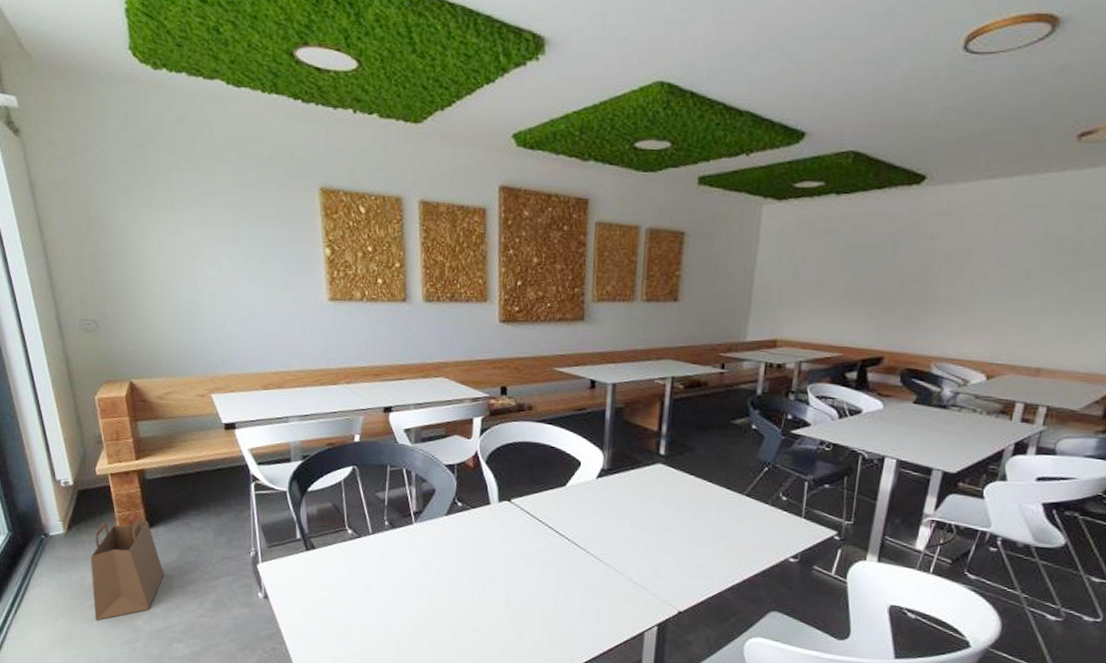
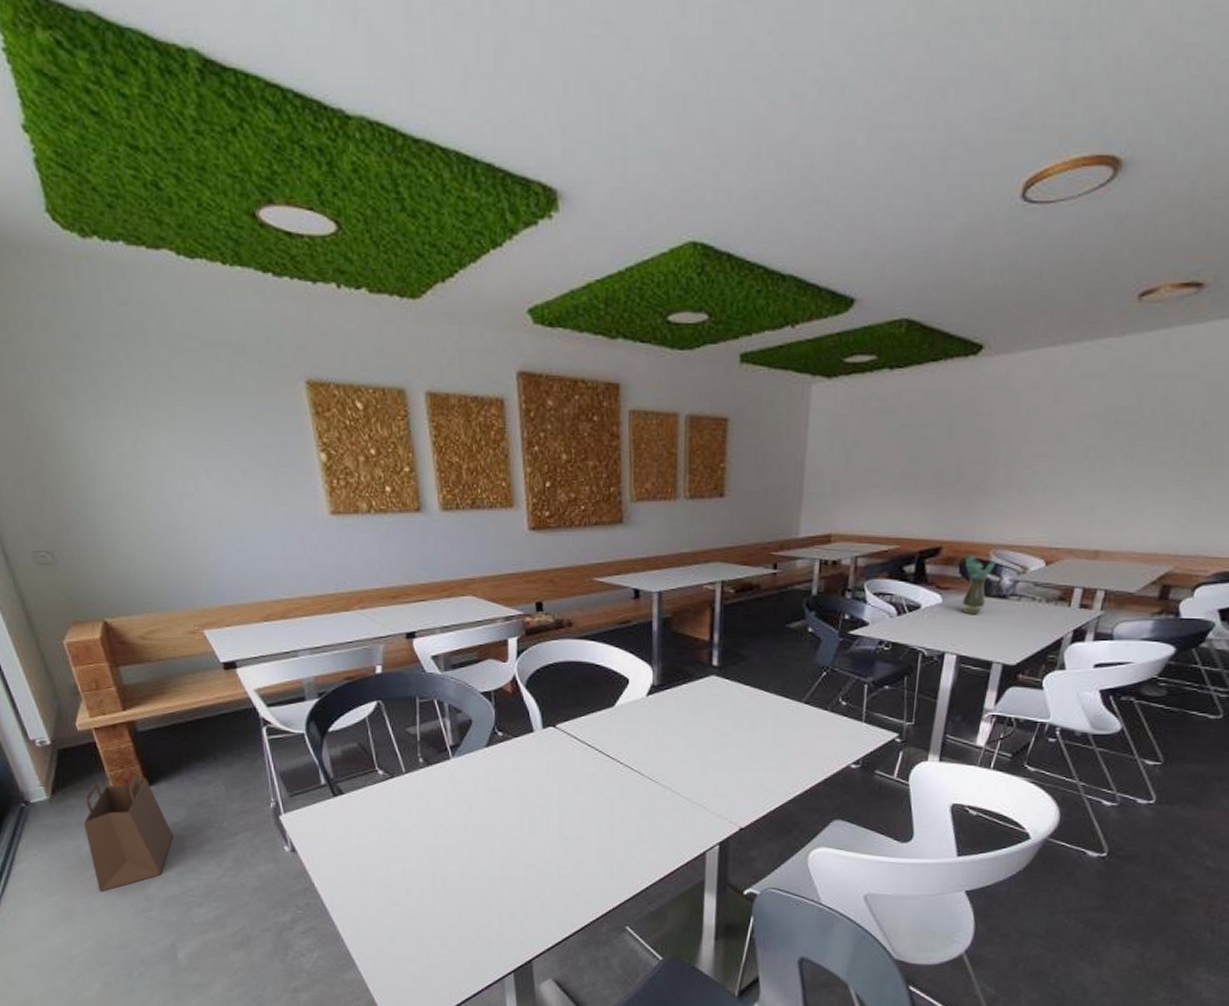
vase: none [902,364,936,422] -> present [962,553,995,614]

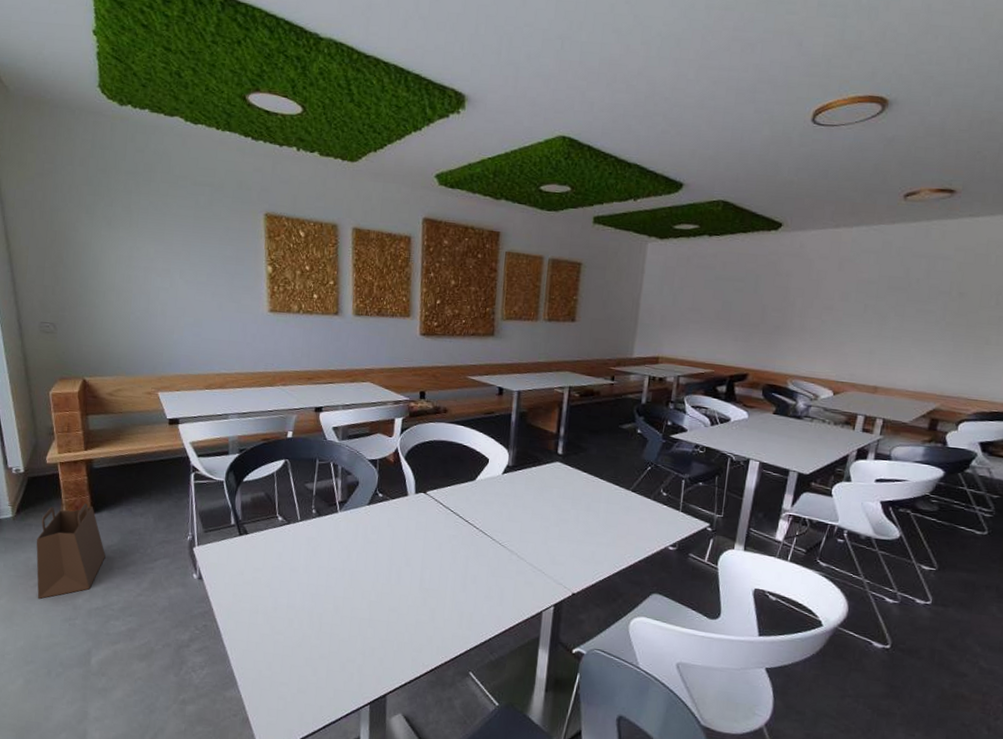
vase: present [962,553,995,614] -> none [764,380,792,430]

